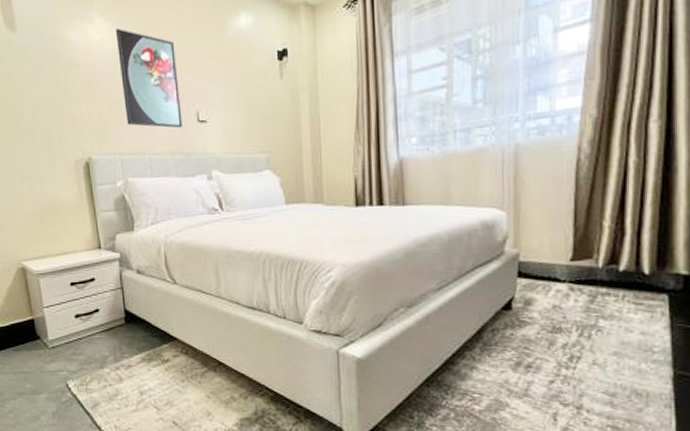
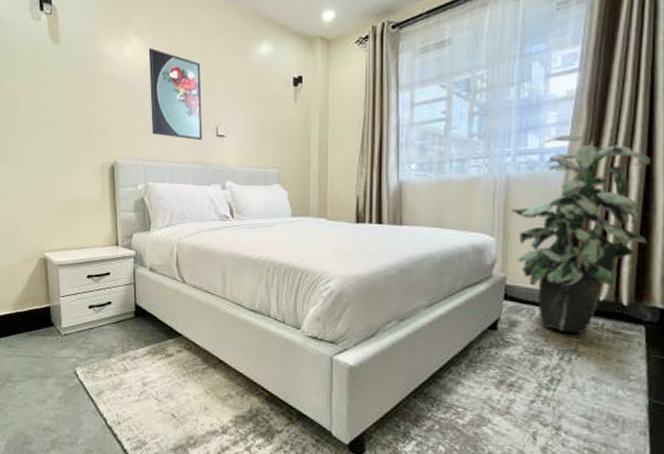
indoor plant: none [521,93,670,308] -> present [510,135,650,334]

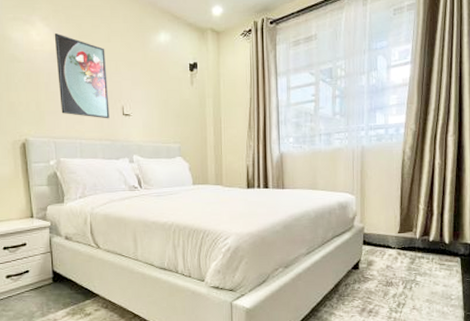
indoor plant: present [510,135,650,334] -> none [365,114,461,267]

